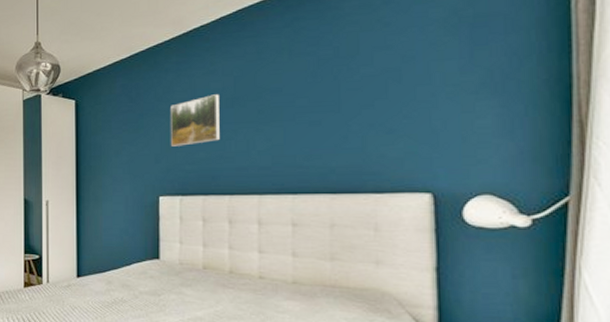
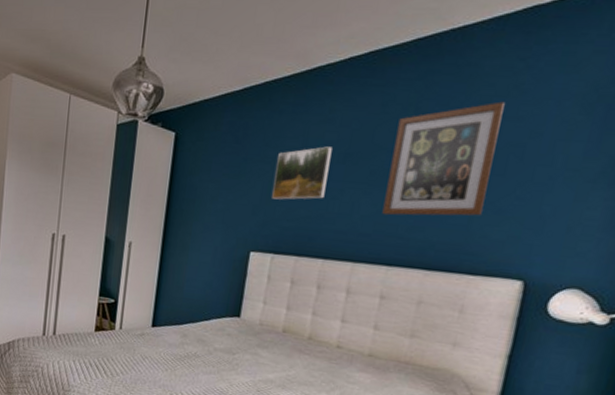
wall art: none [276,34,374,148] -> present [382,101,505,216]

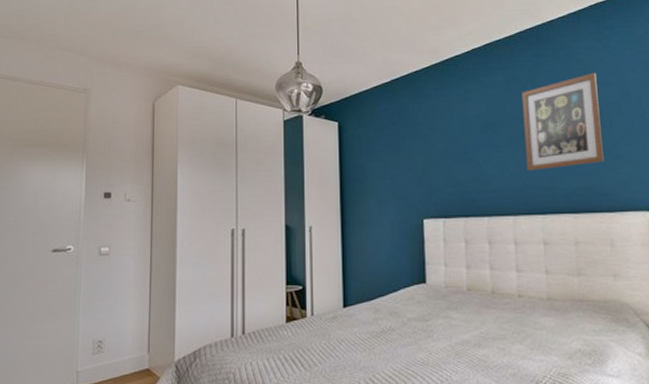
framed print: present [272,146,333,200] -> none [431,120,477,170]

